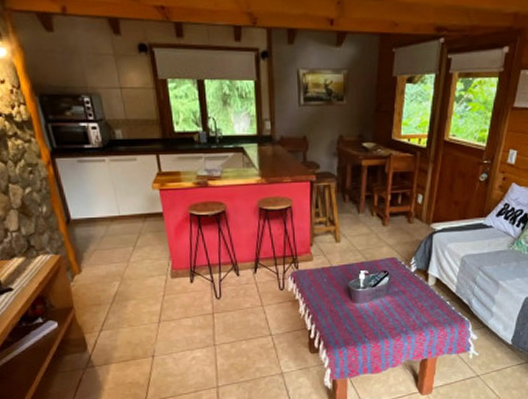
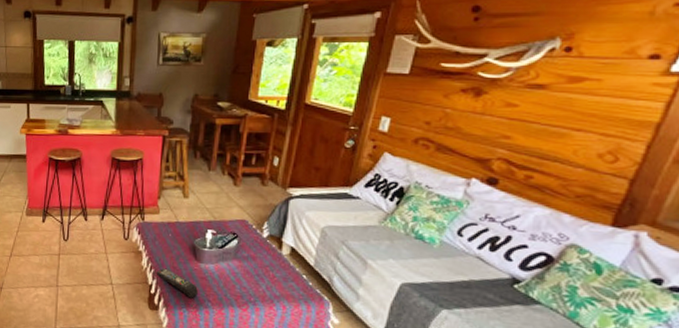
remote control: none [315,312,355,337] -> present [157,268,198,298]

